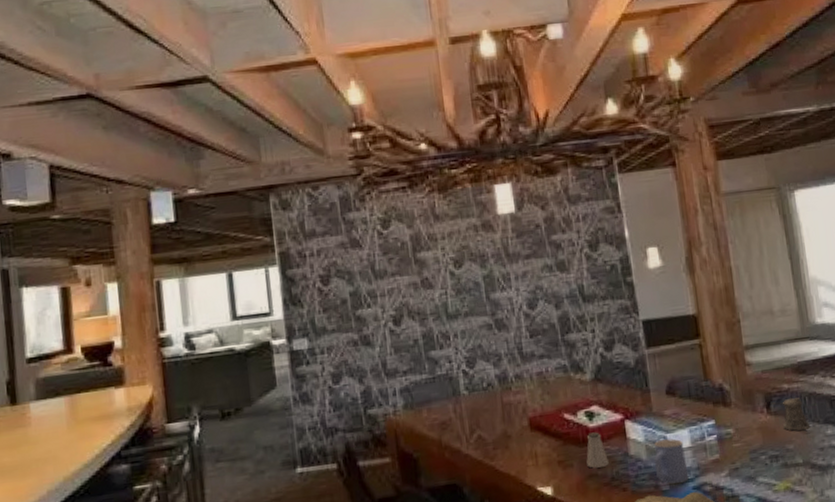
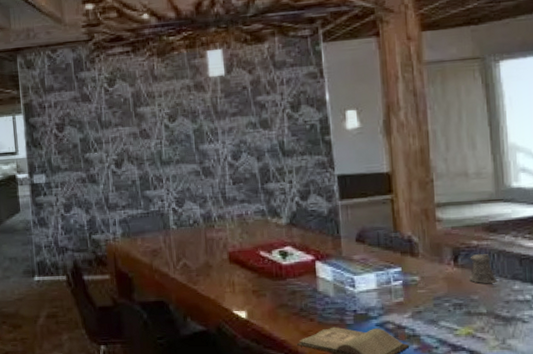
saltshaker: present [586,432,609,468] -> none [278,269,299,299]
mug: present [654,439,689,484] -> none [340,280,373,319]

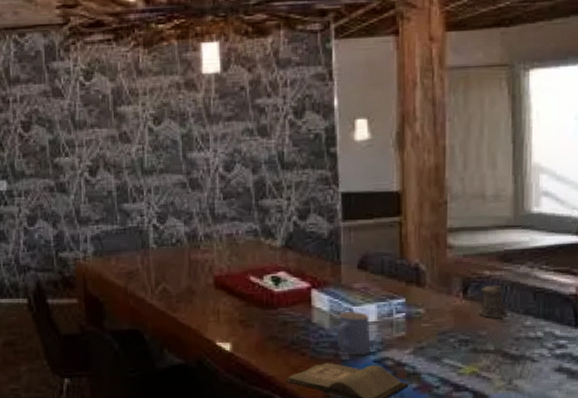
mug: none [340,280,373,319] -> present [336,312,371,354]

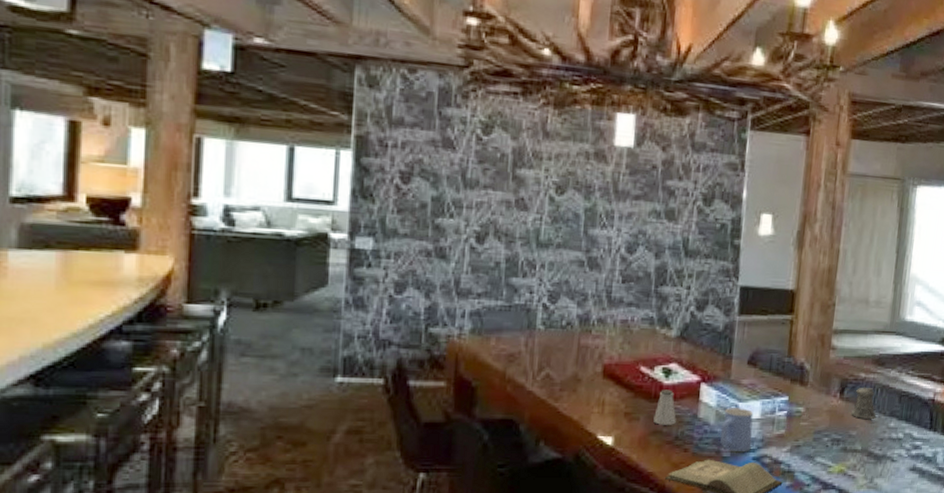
saltshaker: none [268,297,290,331] -> present [653,389,676,425]

